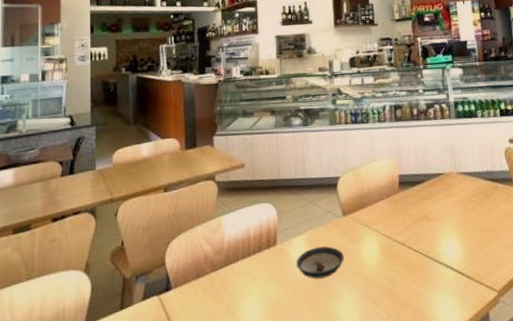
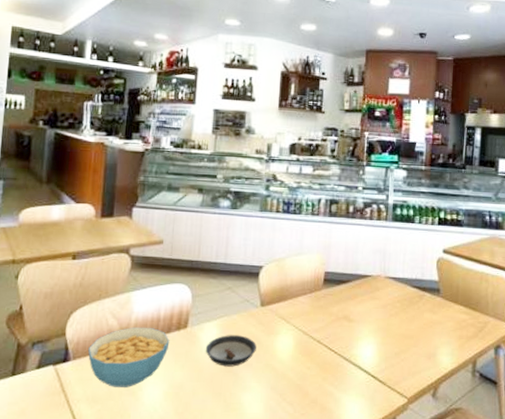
cereal bowl: none [188,249,262,311] -> present [88,328,170,388]

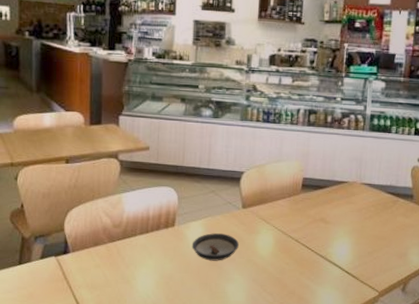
cereal bowl: present [88,328,170,388] -> none [86,225,159,277]

